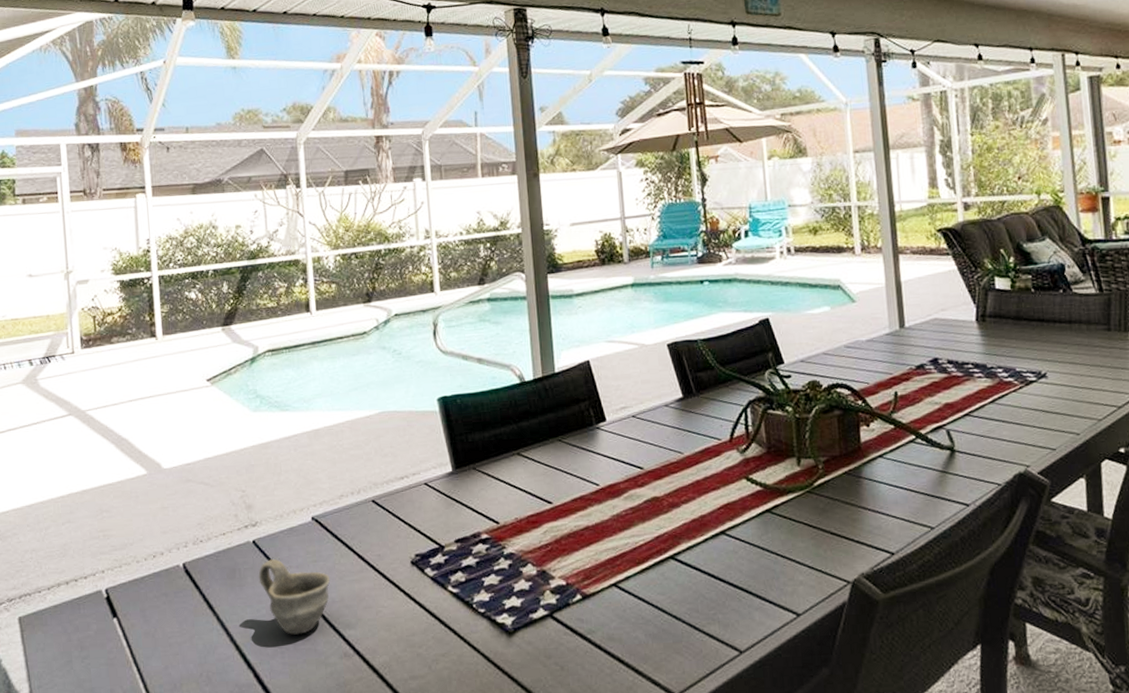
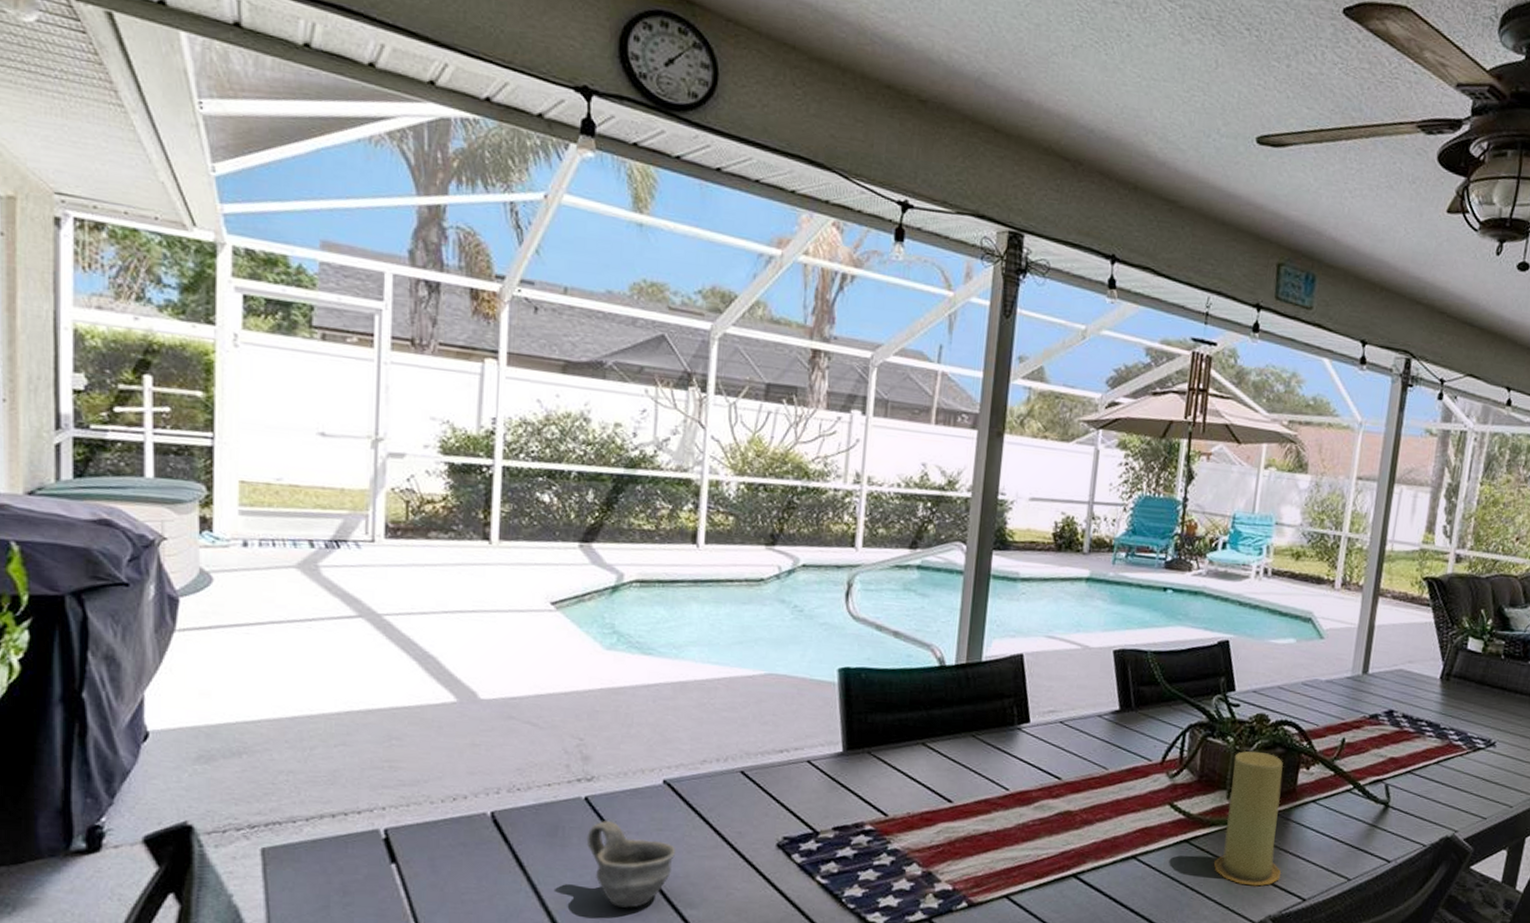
candle: none [796,416,865,546] -> present [1214,751,1284,886]

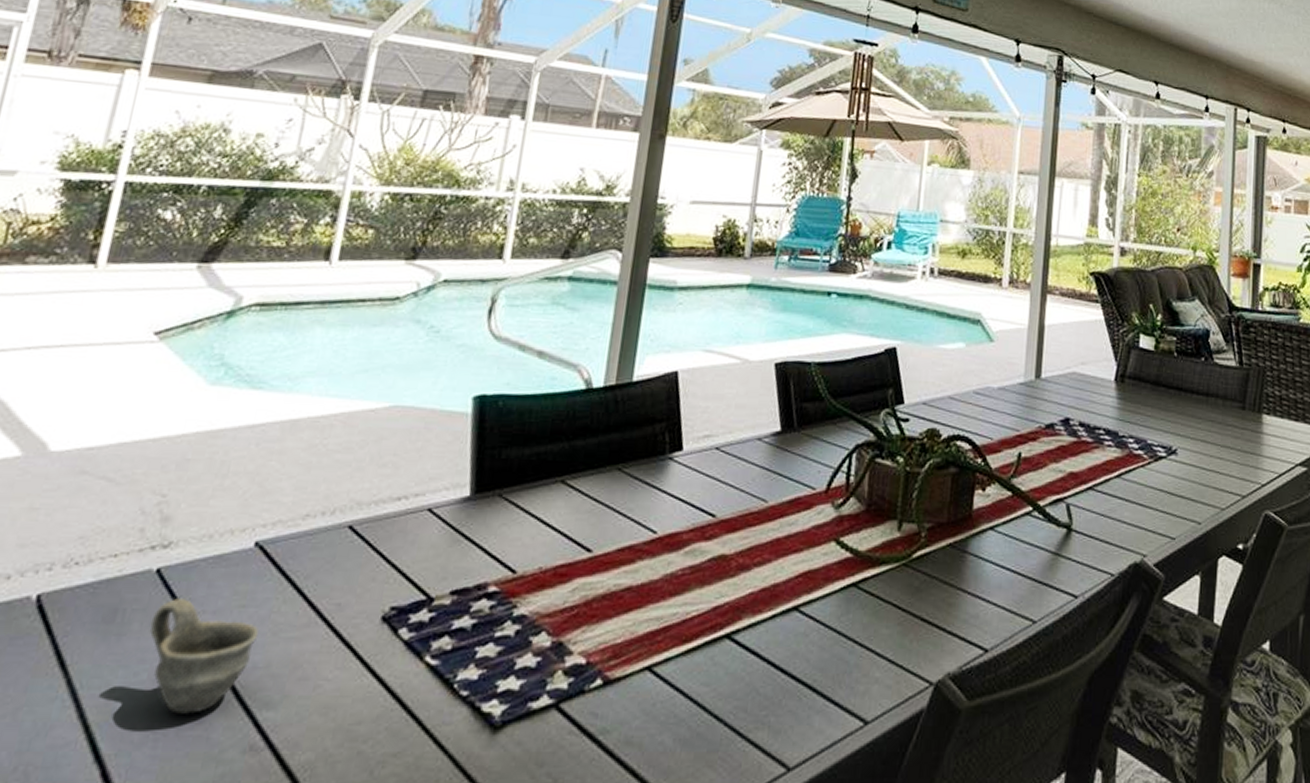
candle: present [1214,751,1284,886] -> none [885,472,960,637]

